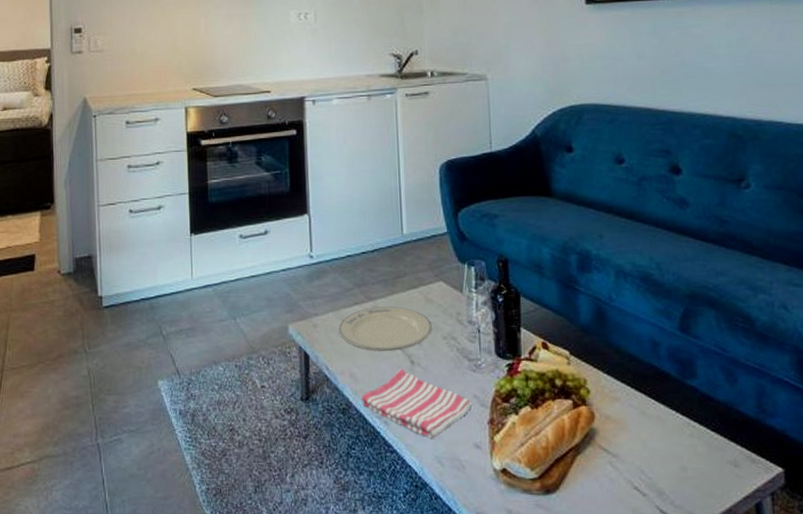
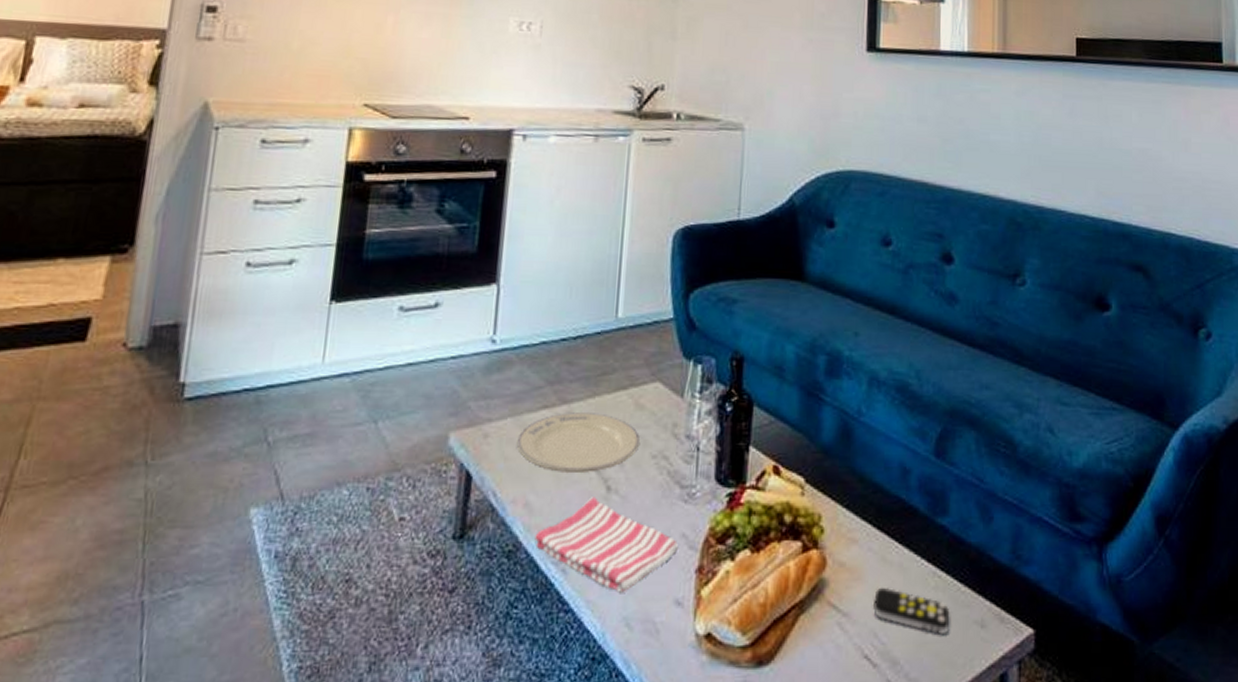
remote control: none [637,434,707,472] -> present [872,587,950,634]

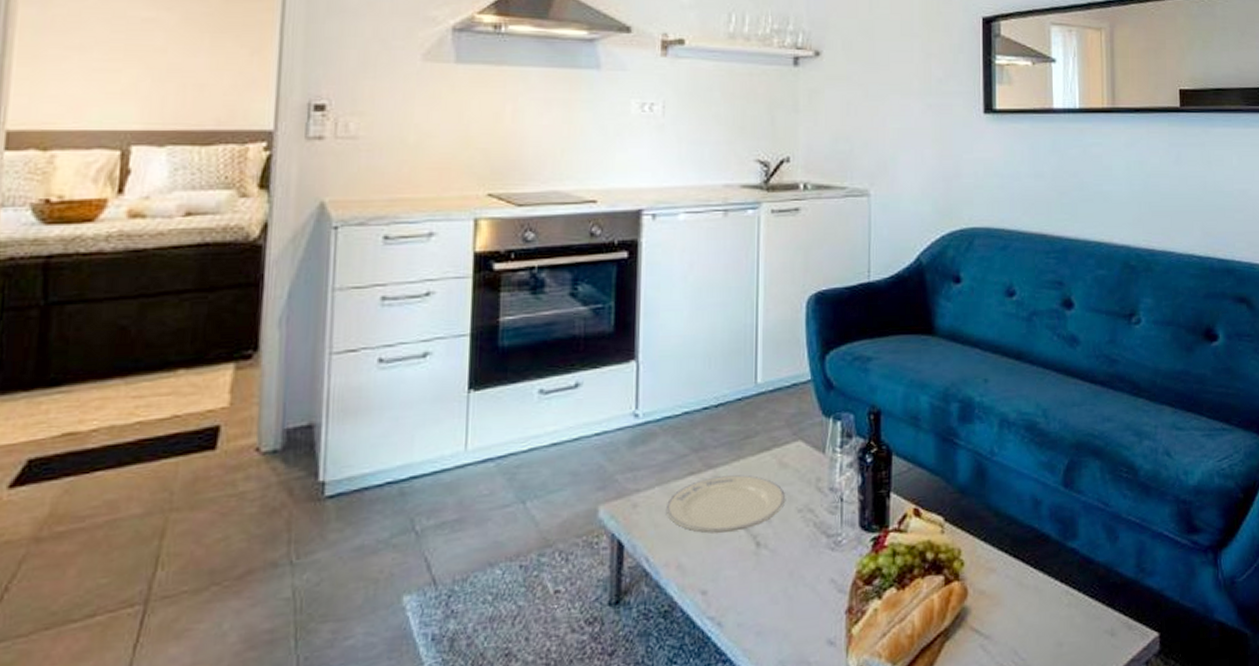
dish towel: present [535,497,679,593] -> none [689,553,828,639]
remote control: present [872,587,950,634] -> none [1011,609,1083,646]

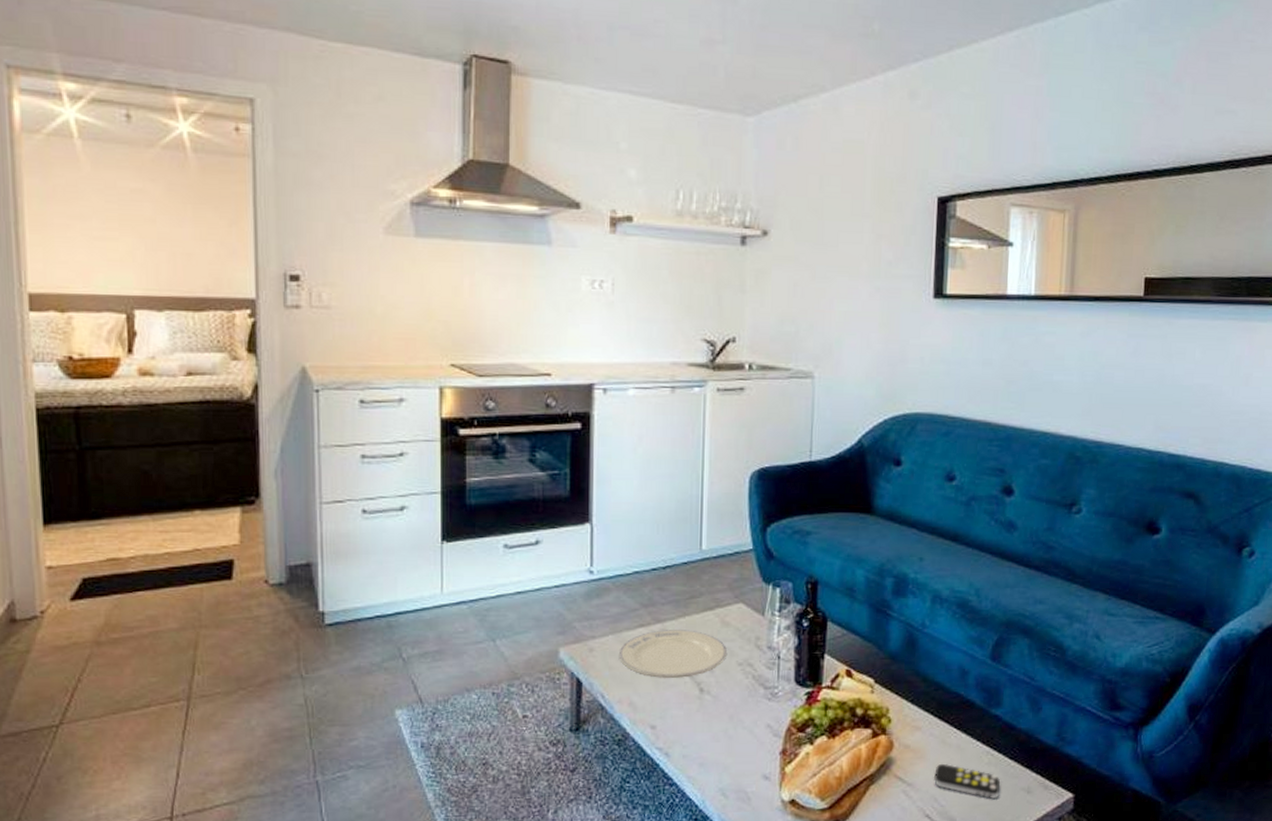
remote control: none [1011,609,1083,646] -> present [933,763,1001,799]

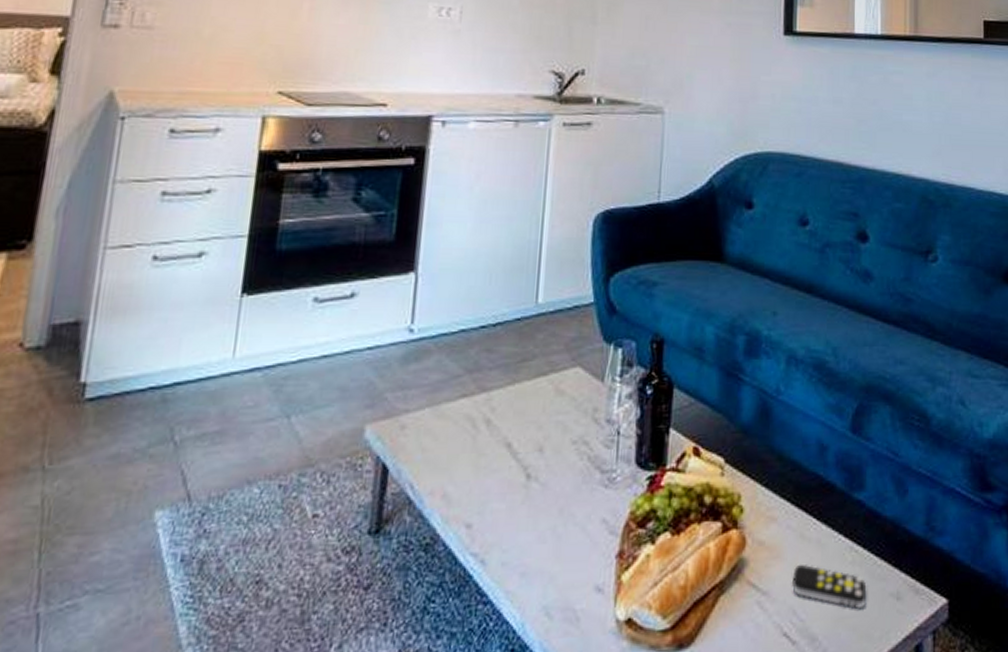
plate: present [618,630,728,678] -> none [434,400,561,462]

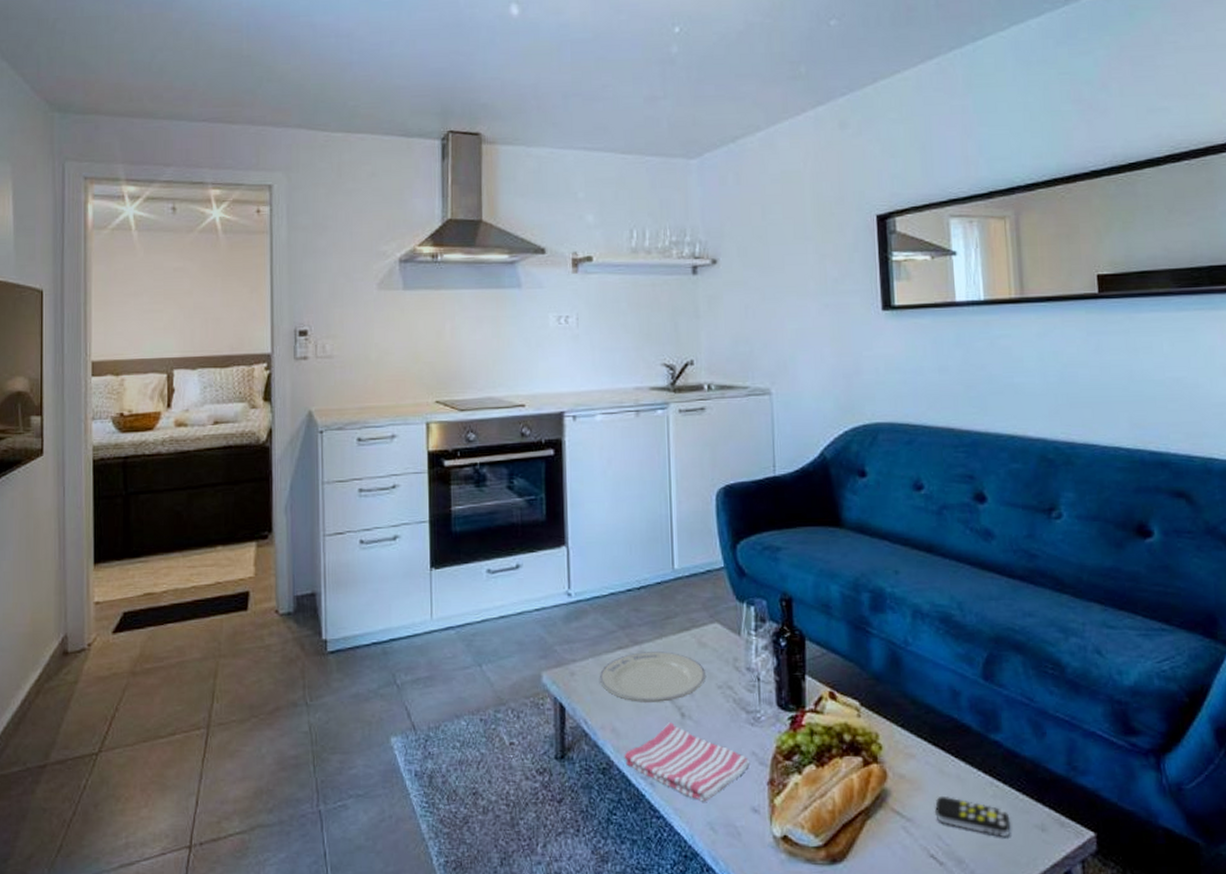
plate: none [434,400,561,462] -> present [599,651,707,702]
dish towel: none [453,485,599,582] -> present [624,722,750,802]

